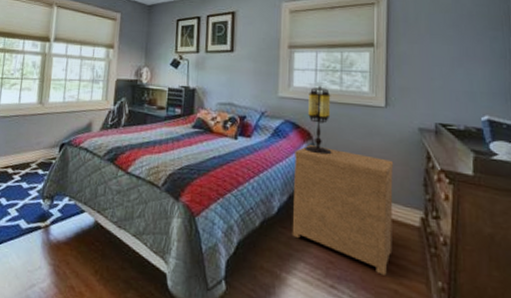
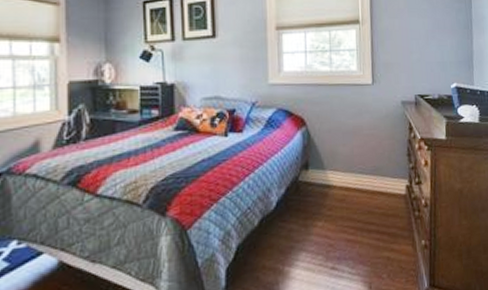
nightstand: present [292,145,394,275] -> none [290,131,384,246]
table lamp: present [305,85,332,155] -> none [299,67,326,140]

